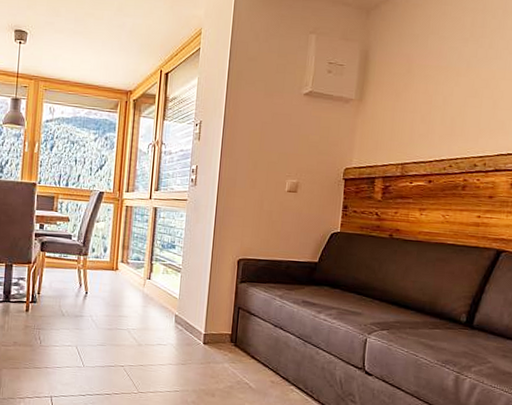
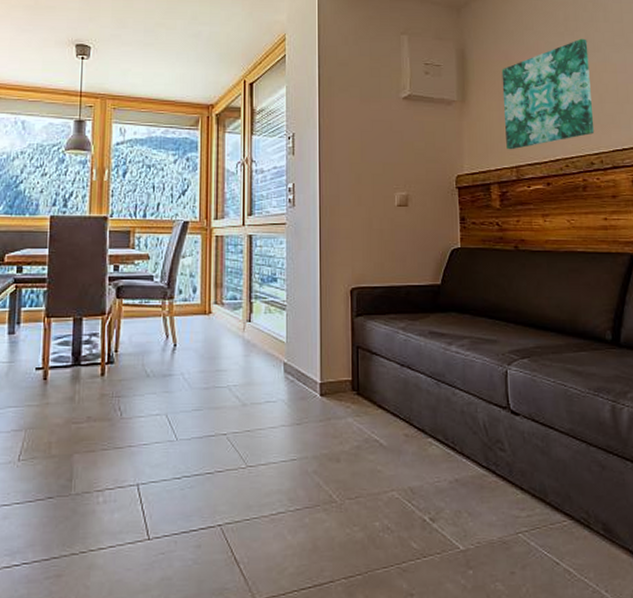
wall art: none [395,45,491,148] -> present [501,38,595,150]

